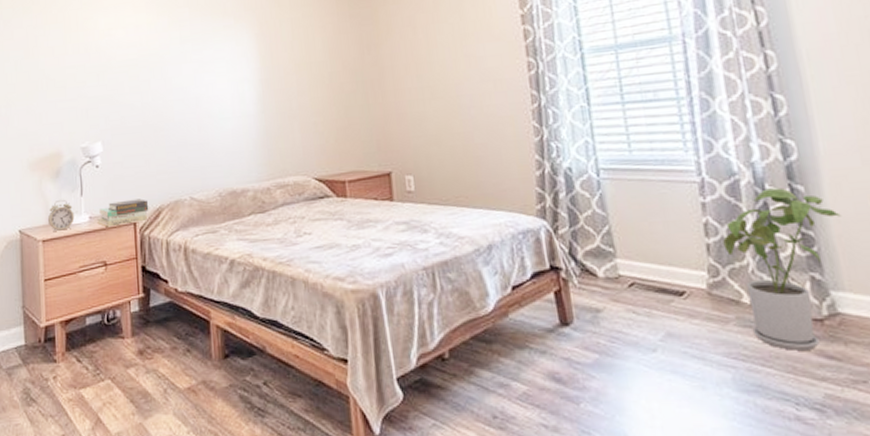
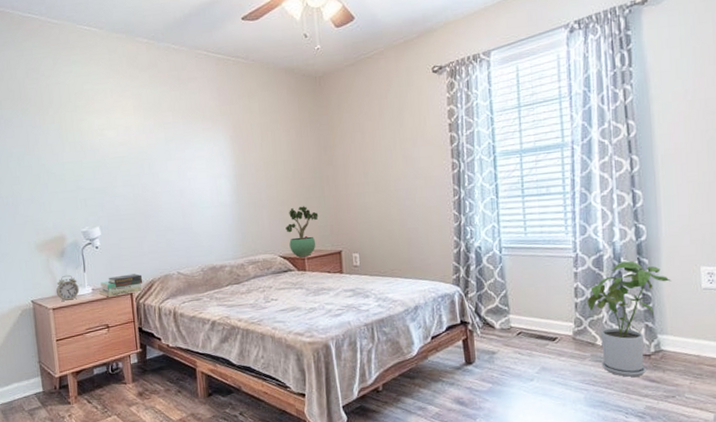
potted plant: none [321,116,362,181] -> present [285,206,319,258]

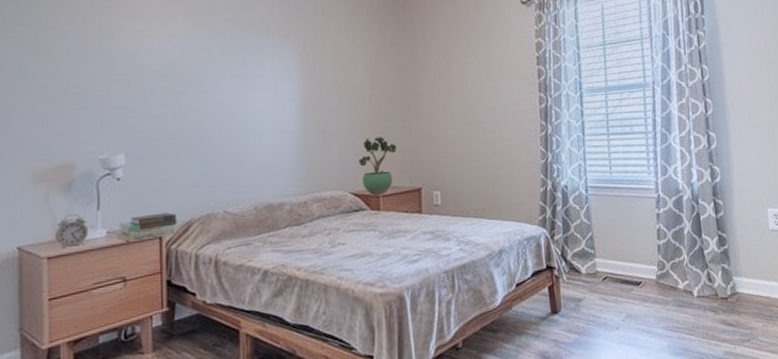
house plant: present [587,261,672,377] -> none [669,202,744,322]

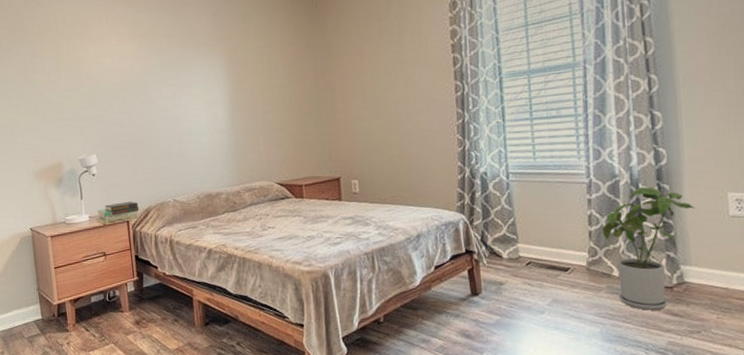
alarm clock: present [54,213,89,249] -> none [53,202,77,230]
potted plant: present [359,137,397,195] -> none [282,131,316,185]
house plant: none [669,202,744,322] -> present [602,186,696,310]

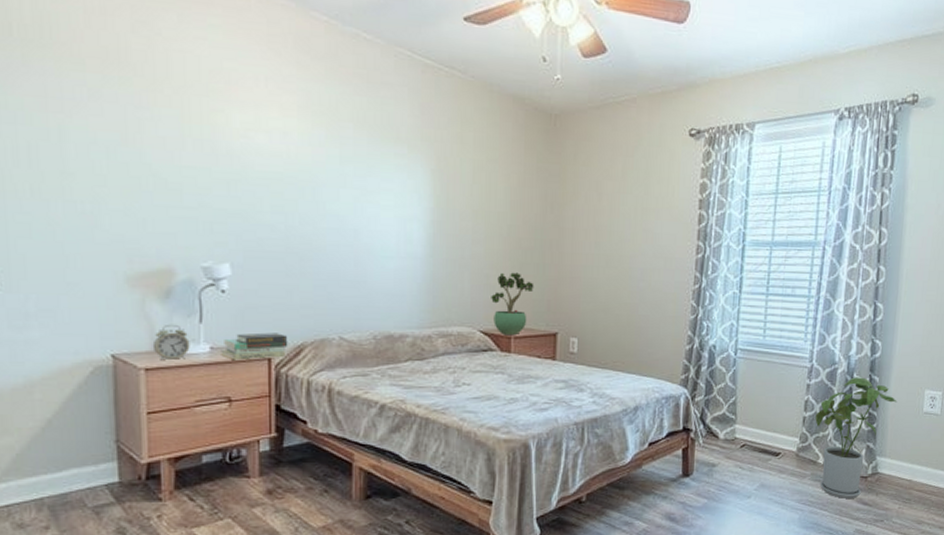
alarm clock: none [53,202,77,230] -> present [152,324,190,361]
potted plant: none [282,131,316,185] -> present [491,272,534,336]

